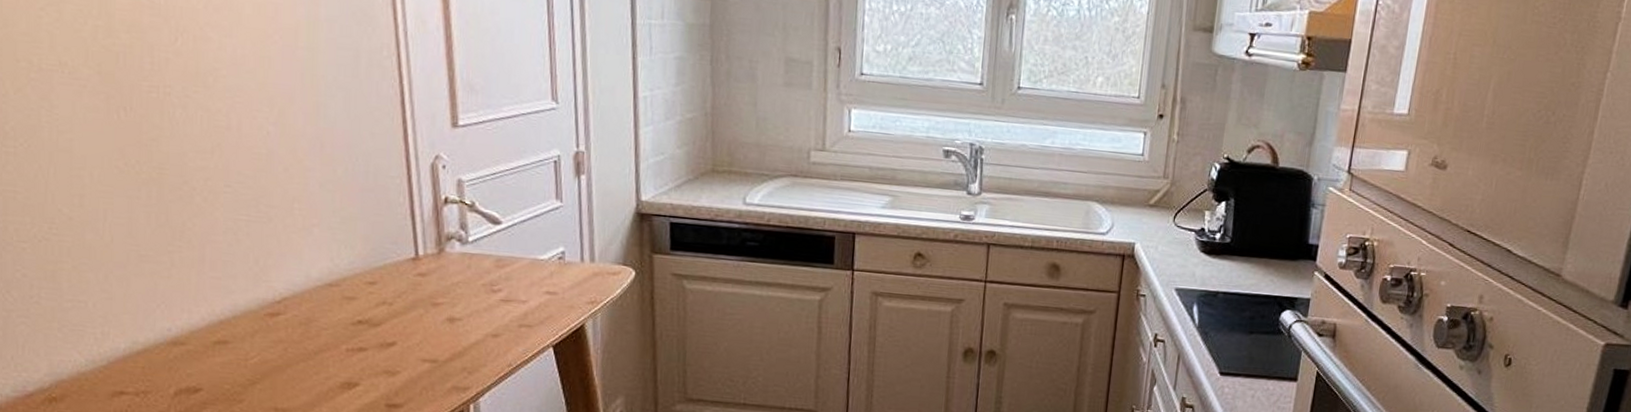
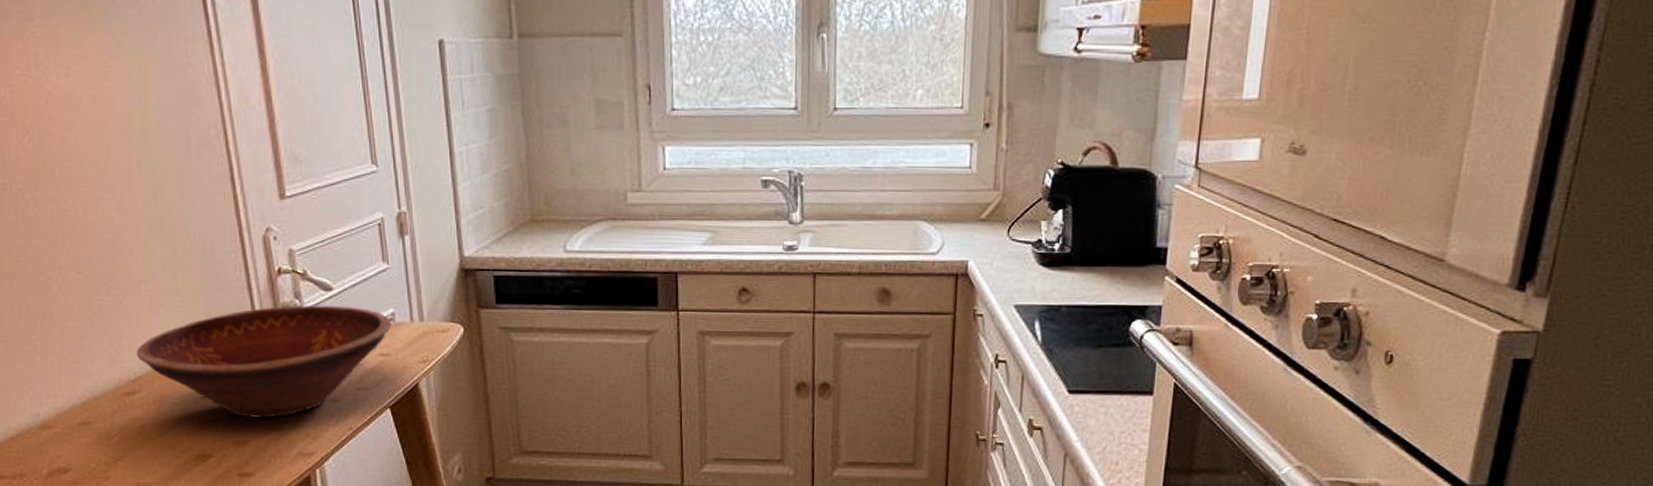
ceramic bowl: none [283,236,561,349] -> present [136,305,392,418]

